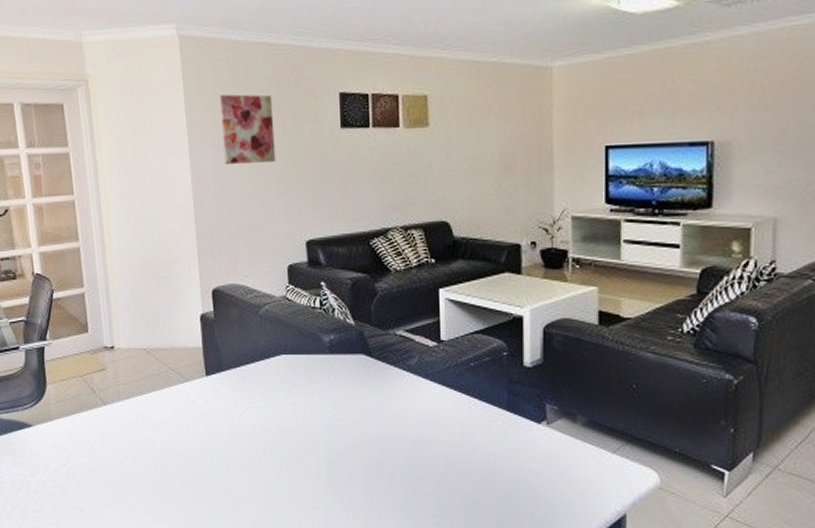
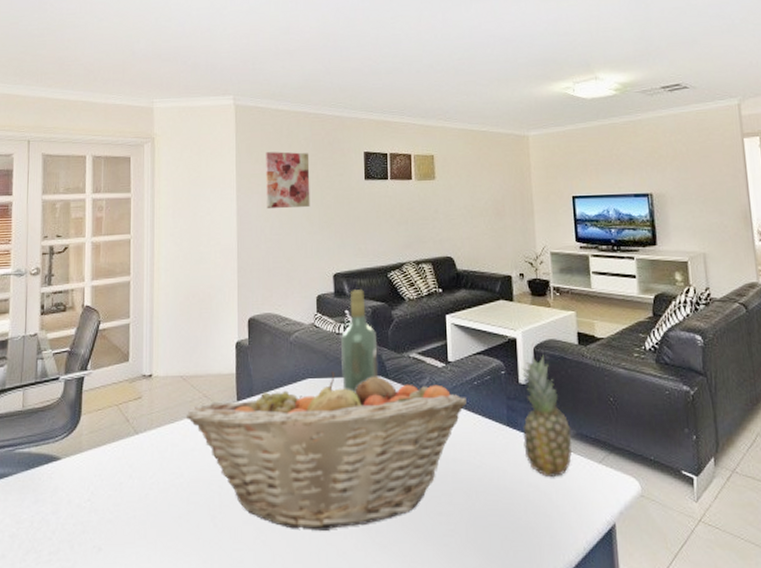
fruit basket: none [154,347,461,505] -> present [187,371,467,530]
wine bottle: none [316,259,360,371] -> present [340,290,378,393]
fruit: none [525,336,583,466] -> present [522,355,573,478]

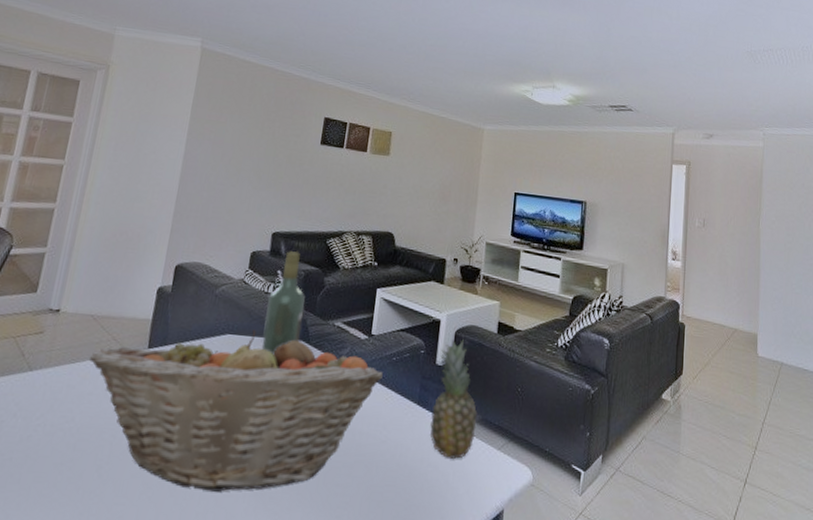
wall art: present [266,151,310,209] -> none [216,101,270,162]

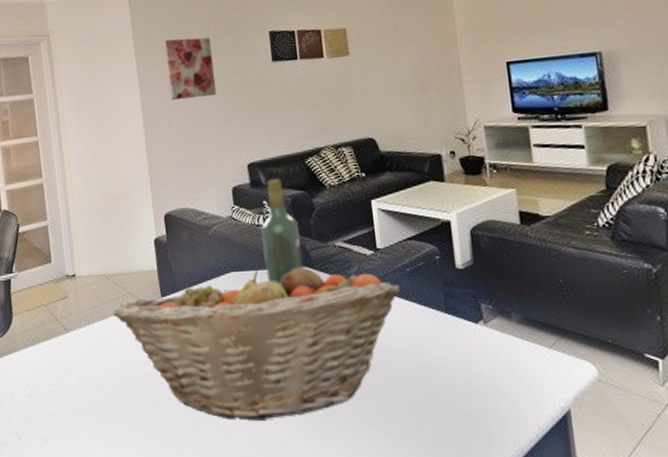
wall art: none [216,101,270,162] -> present [165,37,217,101]
fruit: present [429,339,478,460] -> none [459,237,520,365]

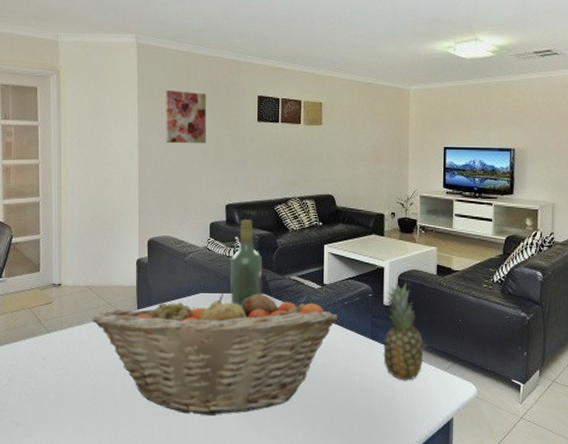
fruit: none [459,237,520,365] -> present [383,282,424,381]

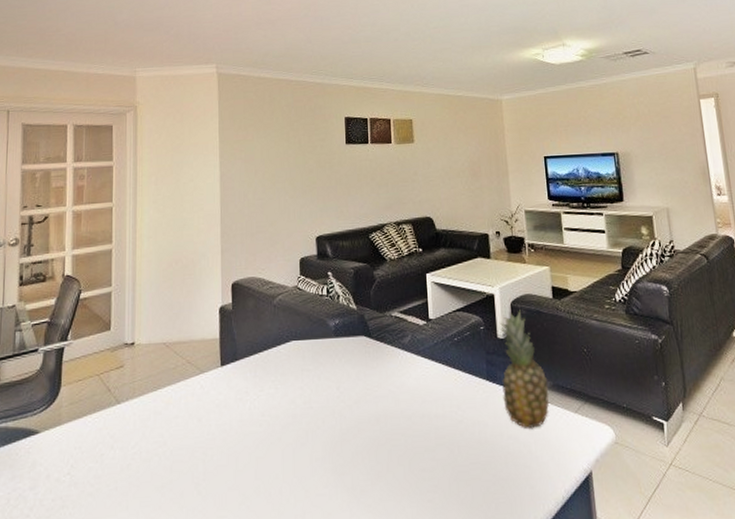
fruit basket: present [93,288,337,415] -> none [170,332,448,493]
wall art: present [166,90,207,144] -> none [249,118,293,175]
wine bottle: present [229,219,263,307] -> none [323,251,361,354]

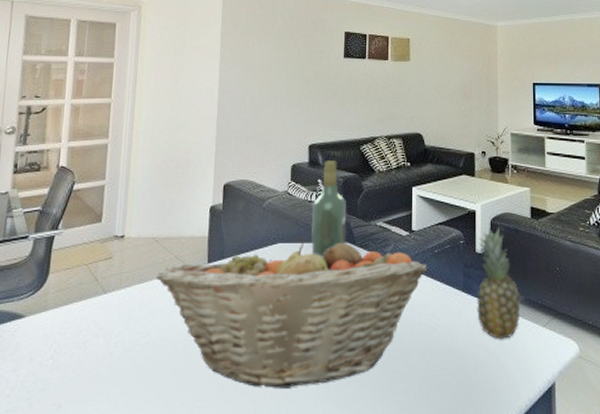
fruit basket: none [170,332,448,493] -> present [157,237,427,388]
wine bottle: none [323,251,361,354] -> present [311,160,347,258]

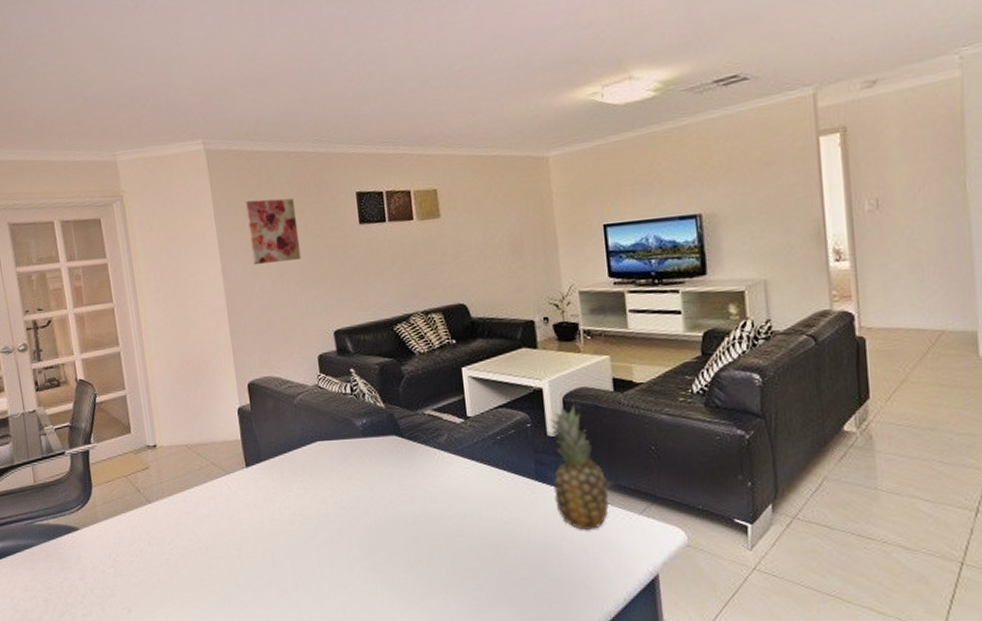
fruit basket: present [157,237,427,388] -> none [196,432,490,589]
wall art: none [248,27,293,81] -> present [246,198,302,265]
wine bottle: present [311,160,347,258] -> none [347,346,391,454]

